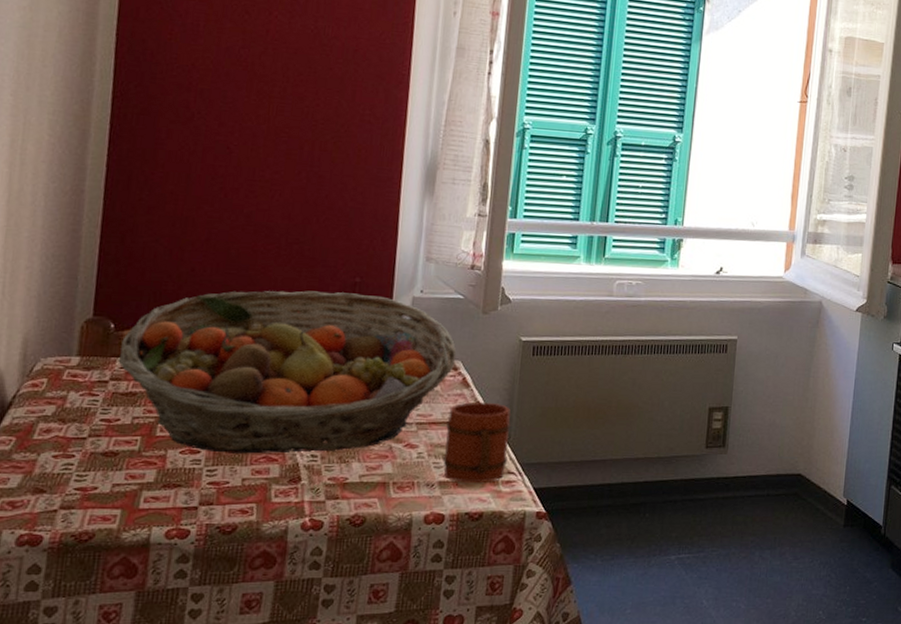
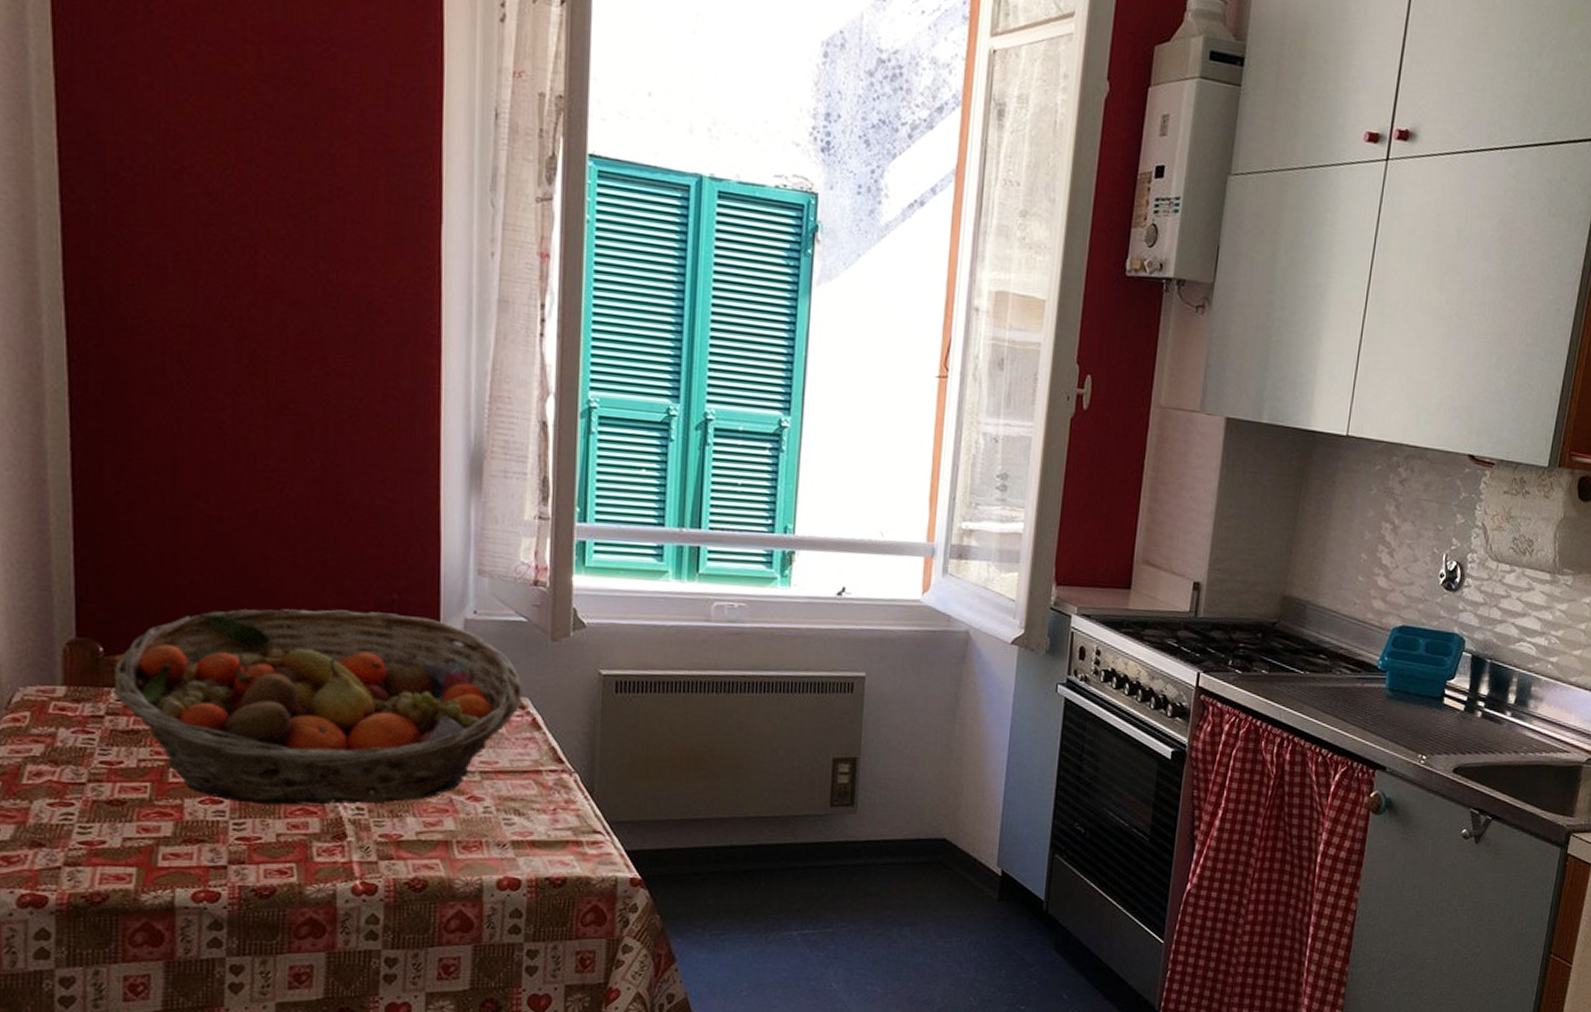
mug: present [443,402,511,483] -> none [515,747,594,844]

